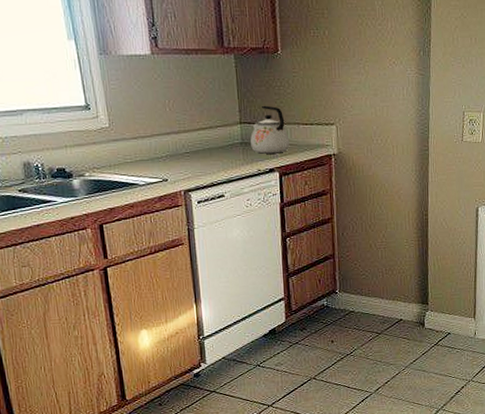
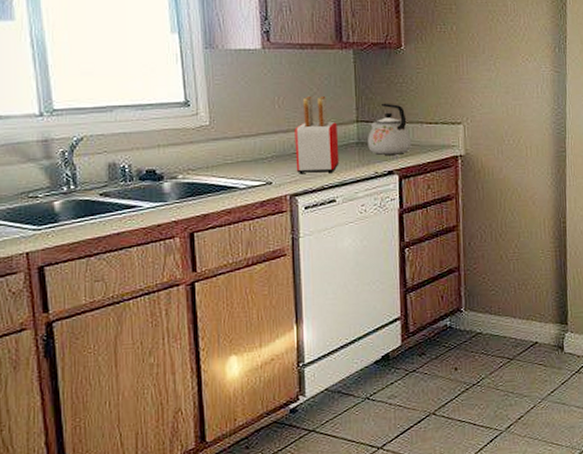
toaster: none [185,100,226,172] -> present [295,97,340,175]

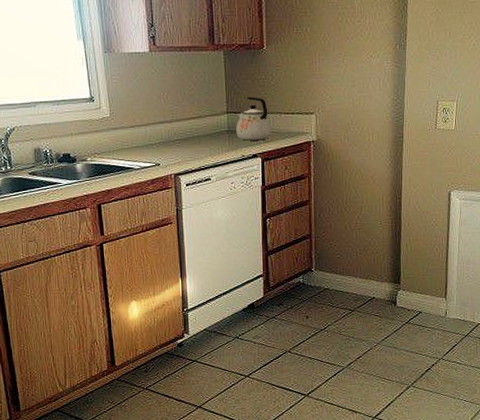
toaster: present [295,97,340,175] -> none [177,92,213,157]

